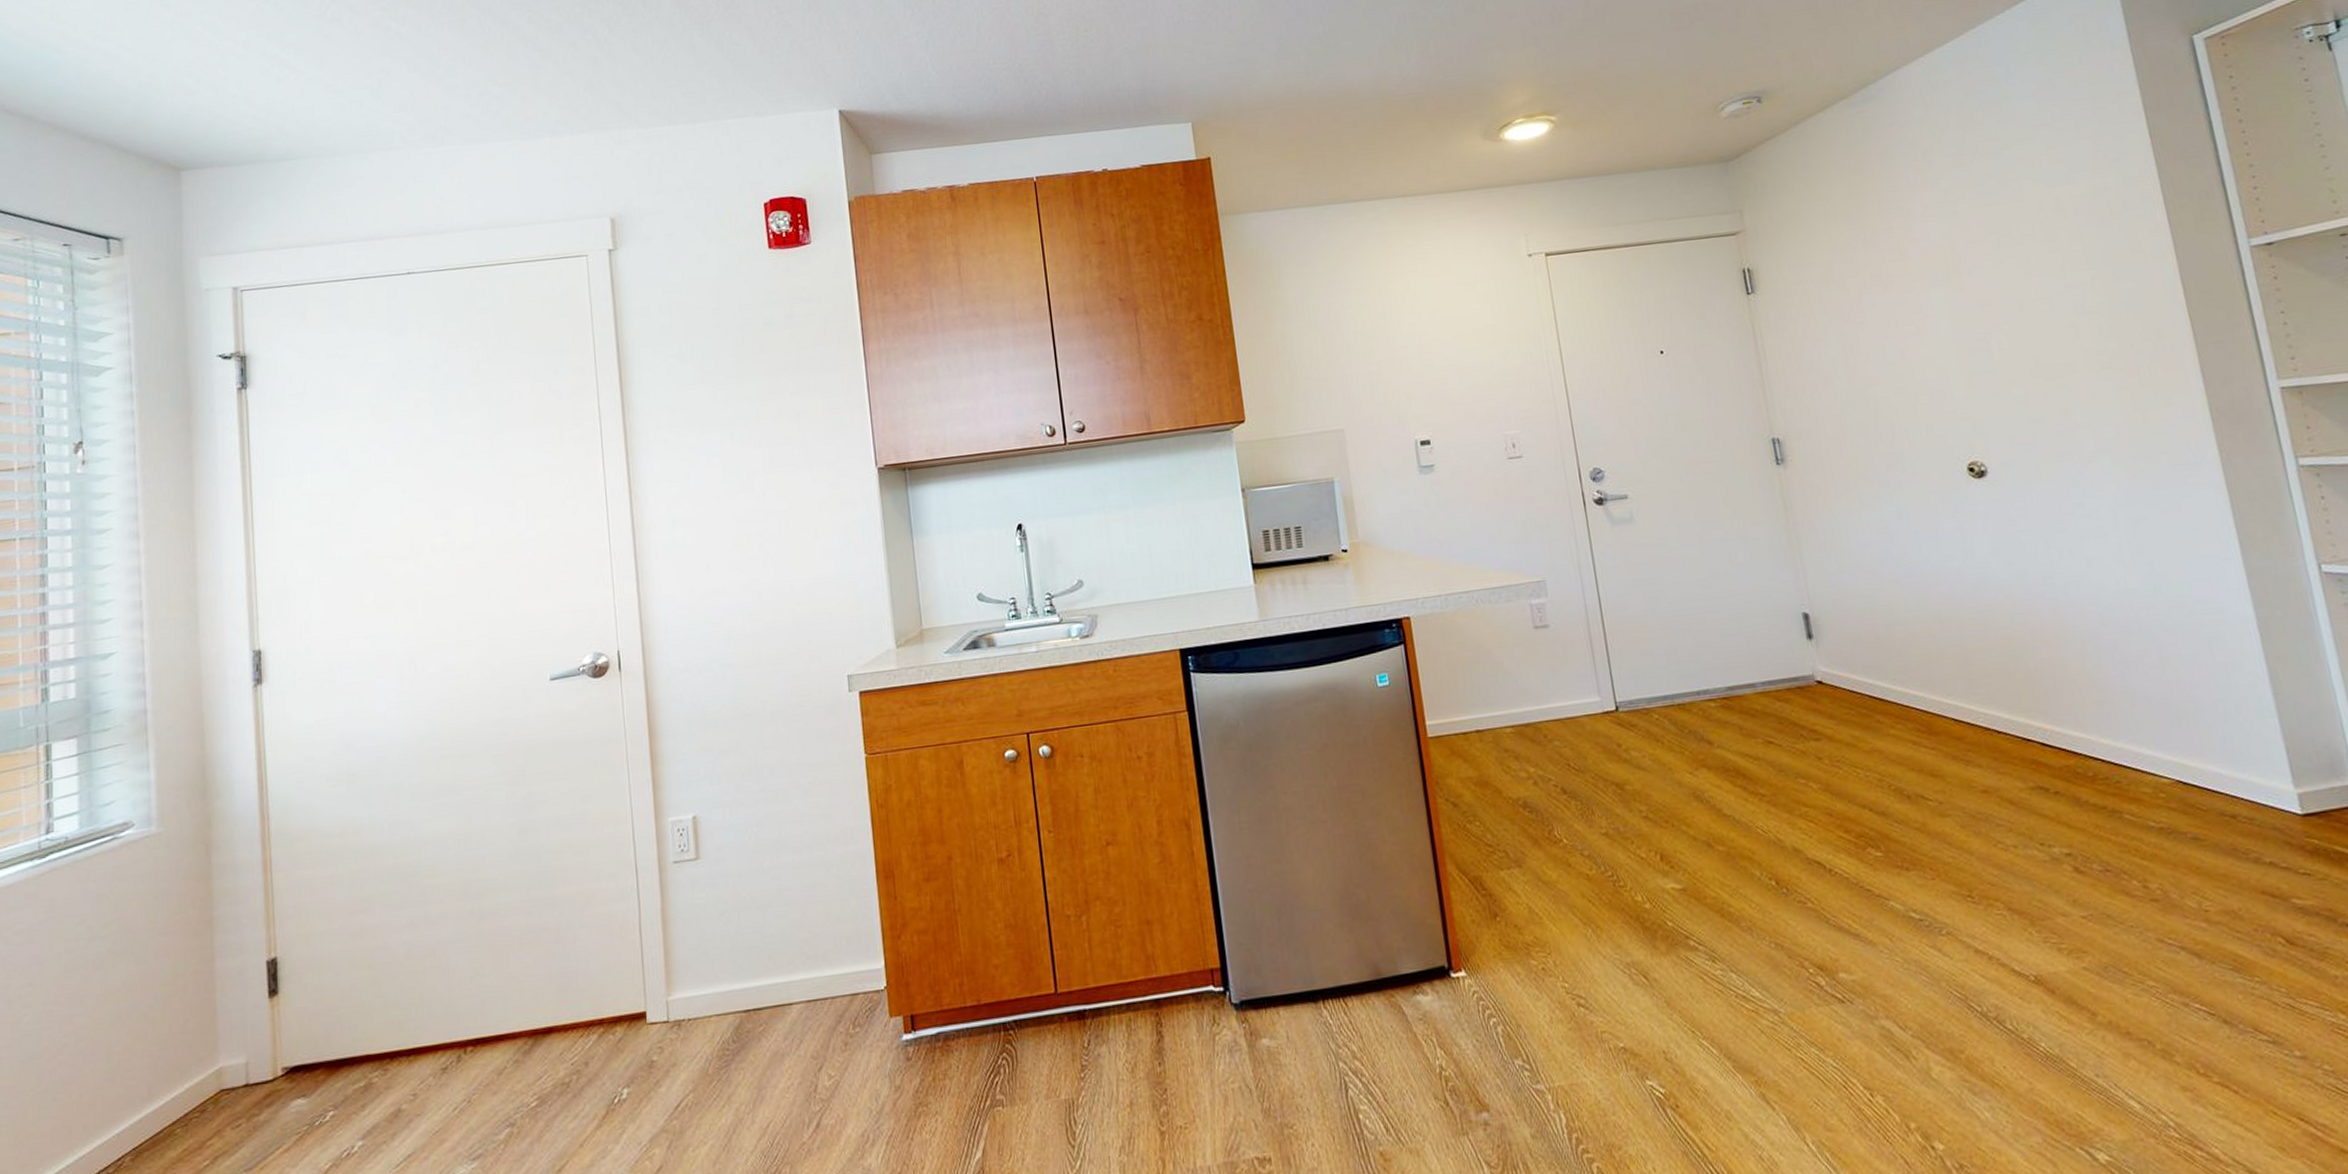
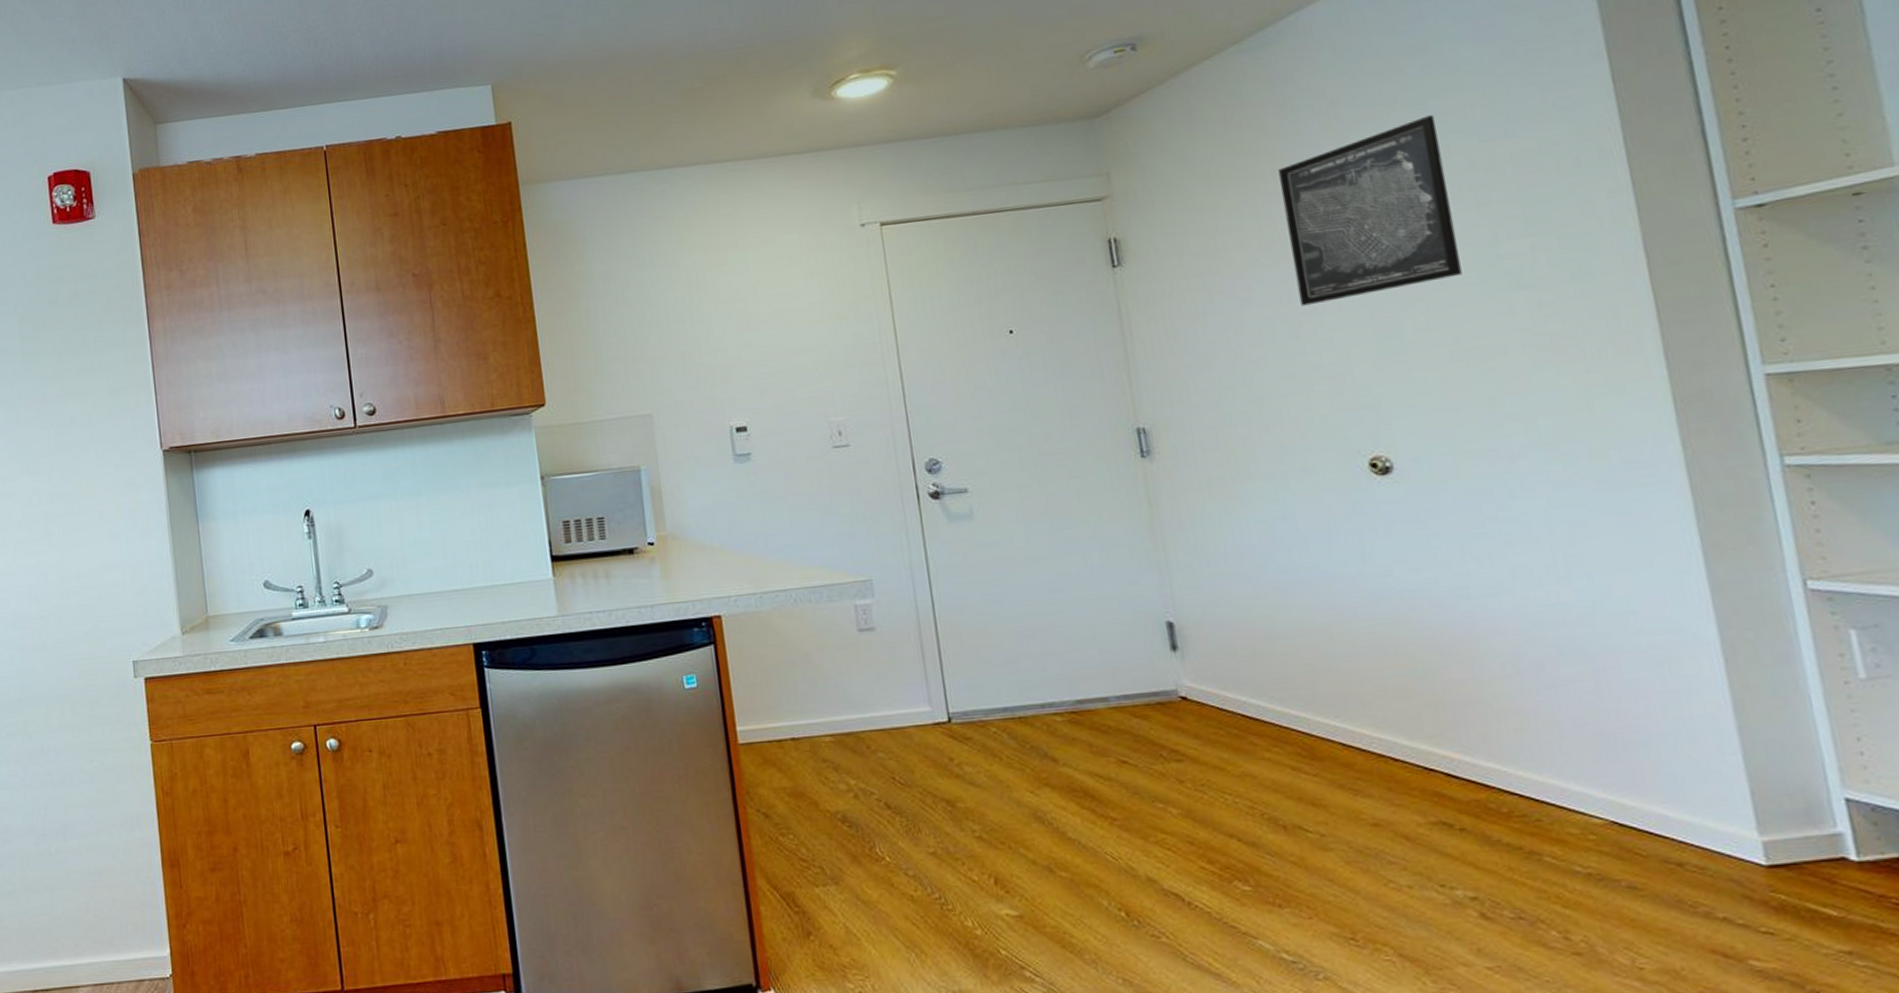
wall art: none [1883,163,2037,329] -> present [1278,115,1462,306]

